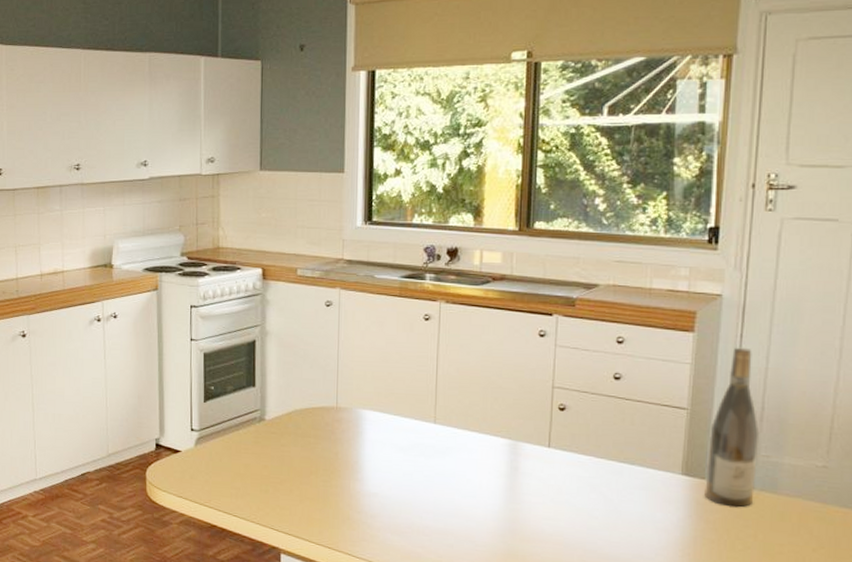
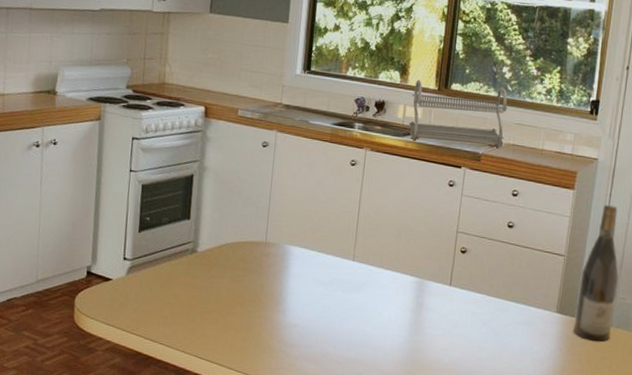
dish rack: none [486,221,605,291] -> present [408,79,509,149]

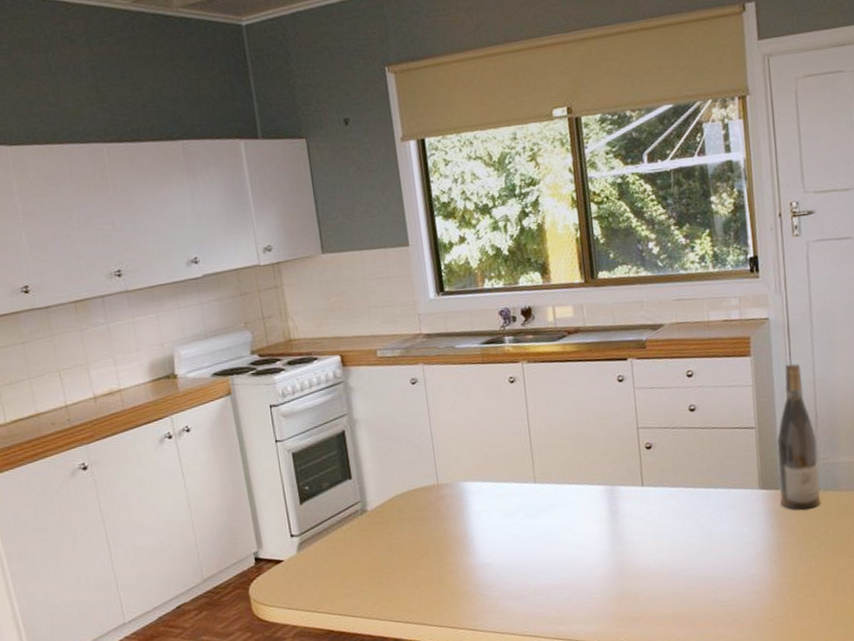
dish rack: present [408,79,509,149] -> none [558,264,666,343]

